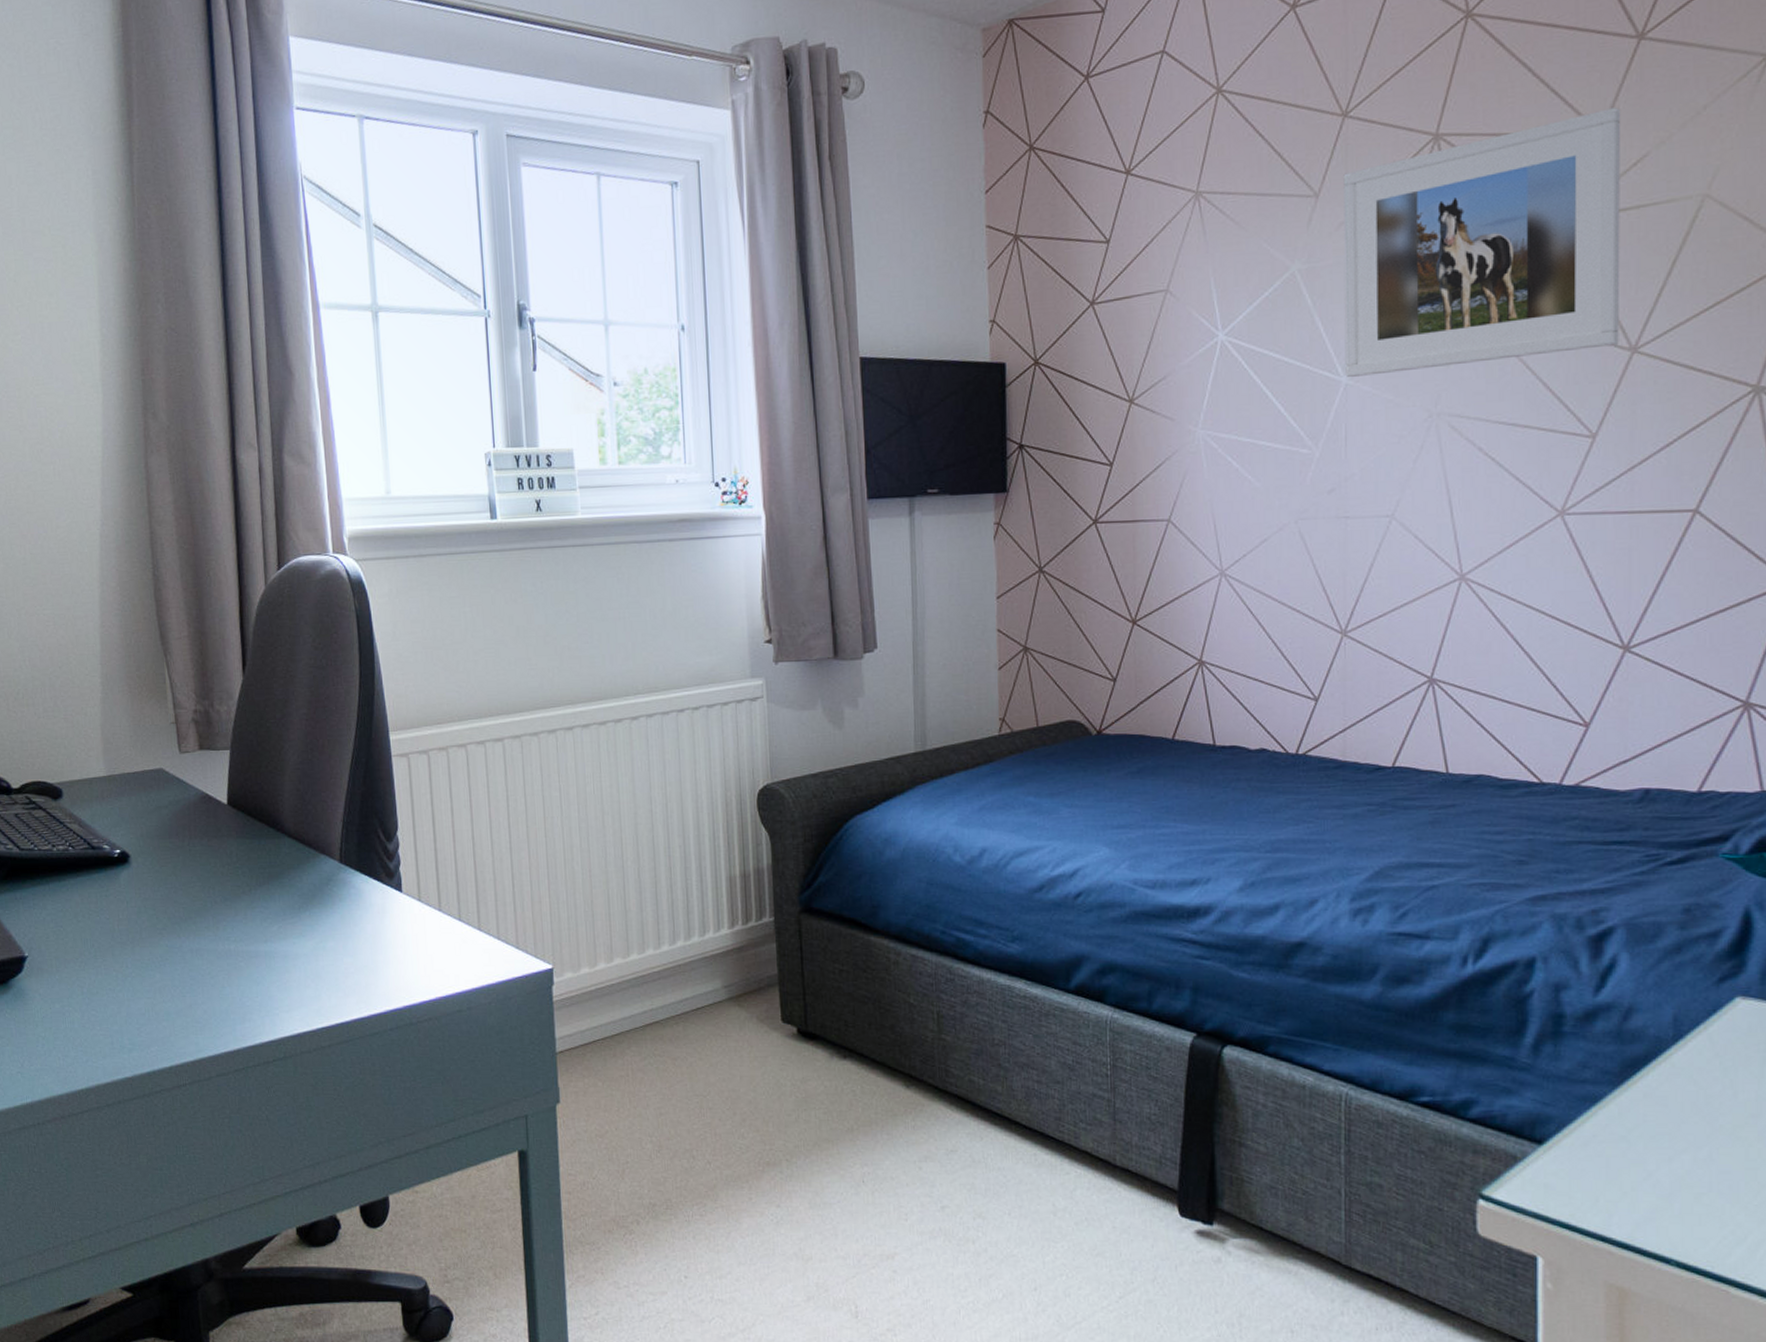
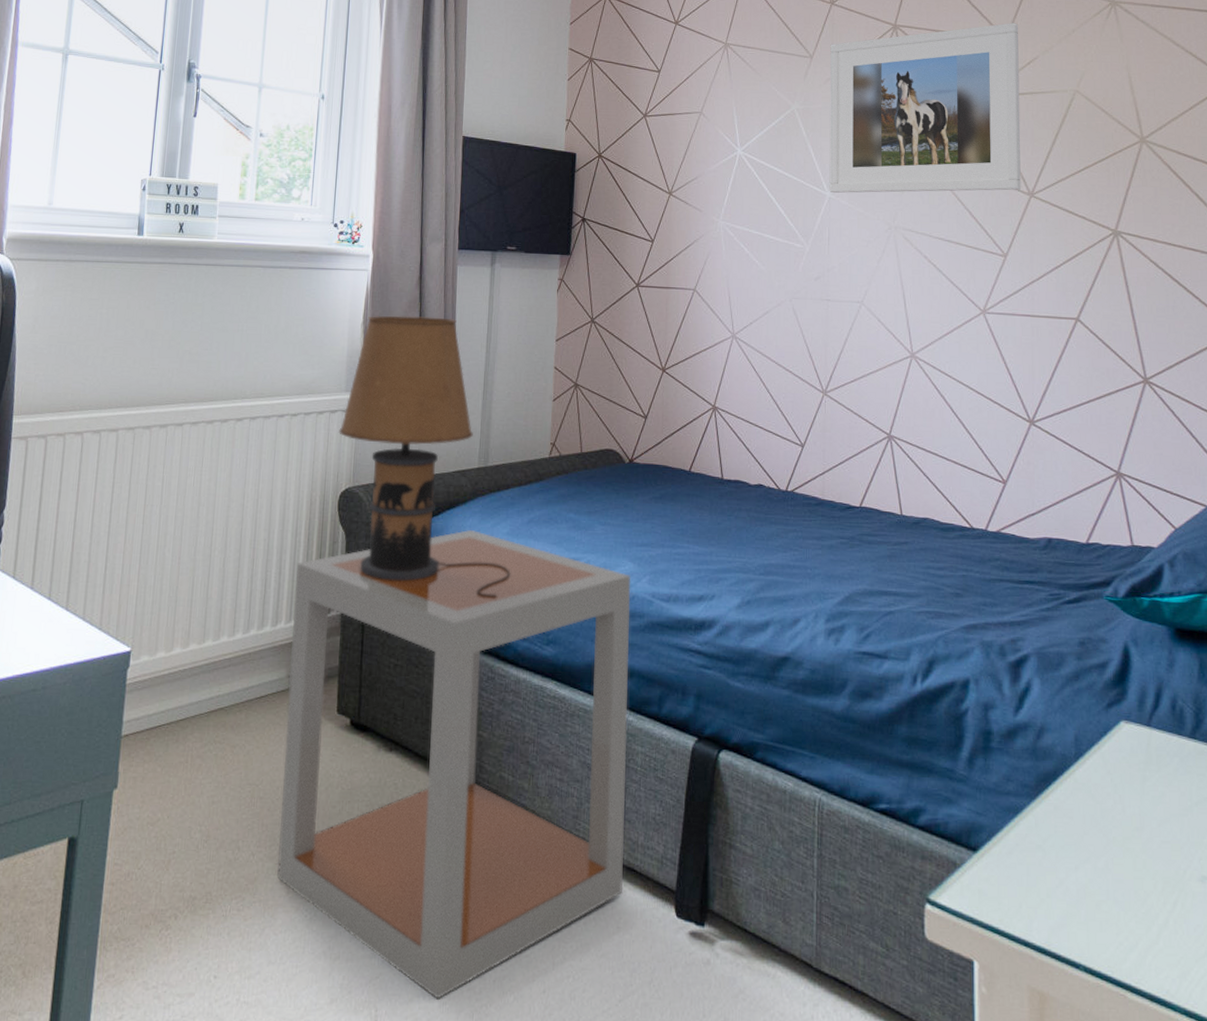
side table: none [718,821,1116,1297] -> present [277,529,631,999]
table lamp: none [748,582,962,894] -> present [339,315,510,598]

